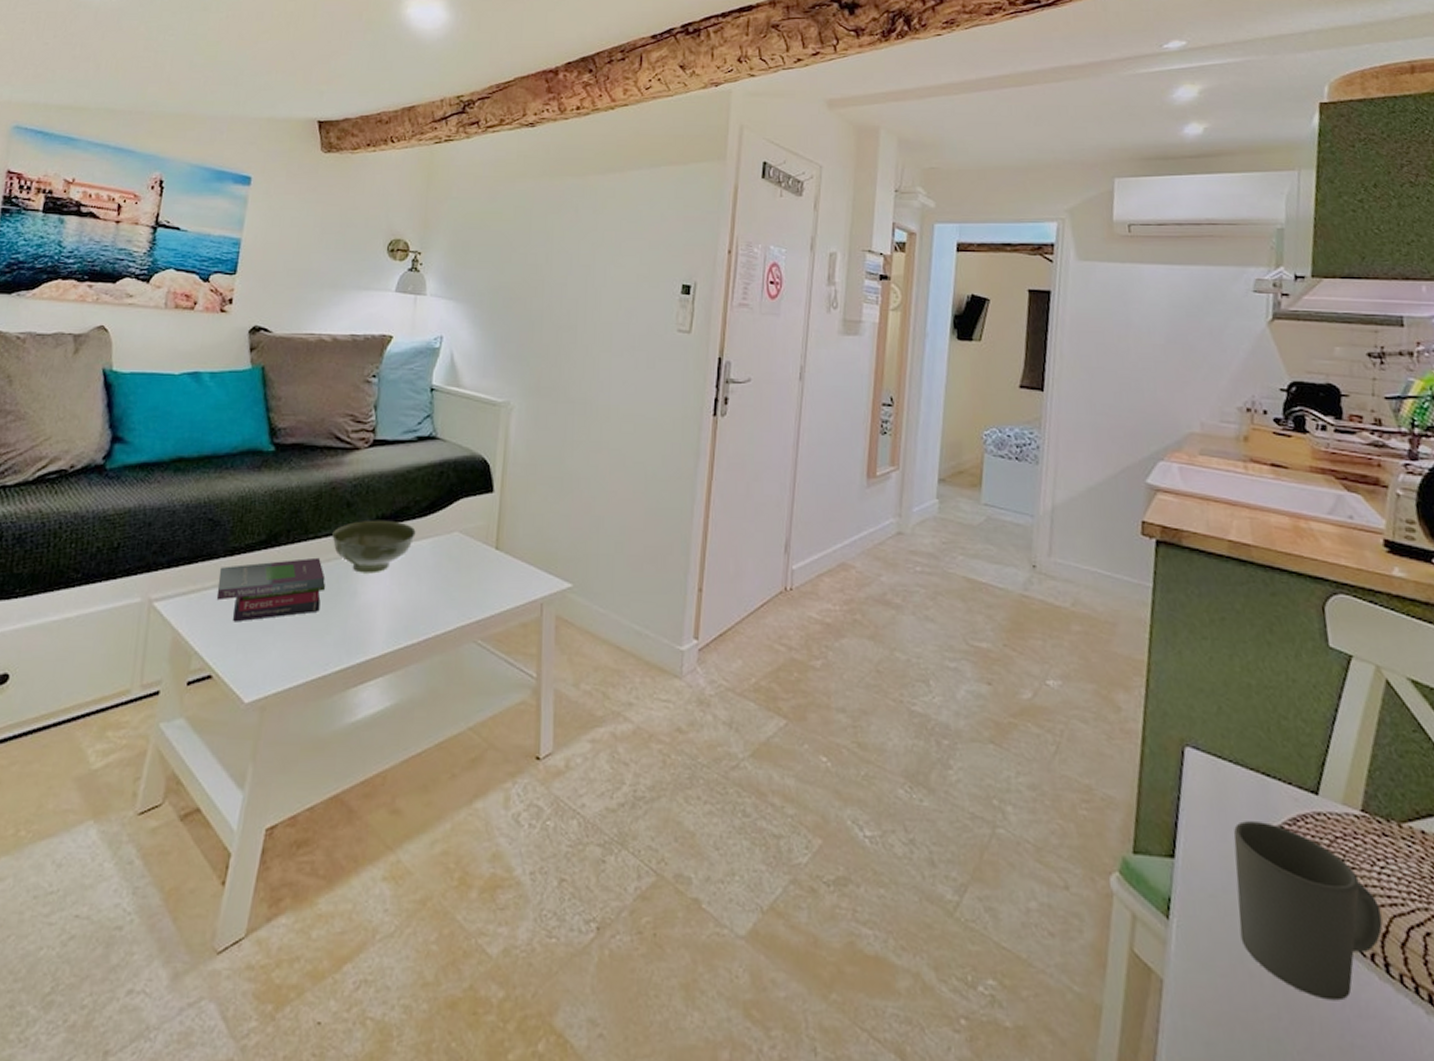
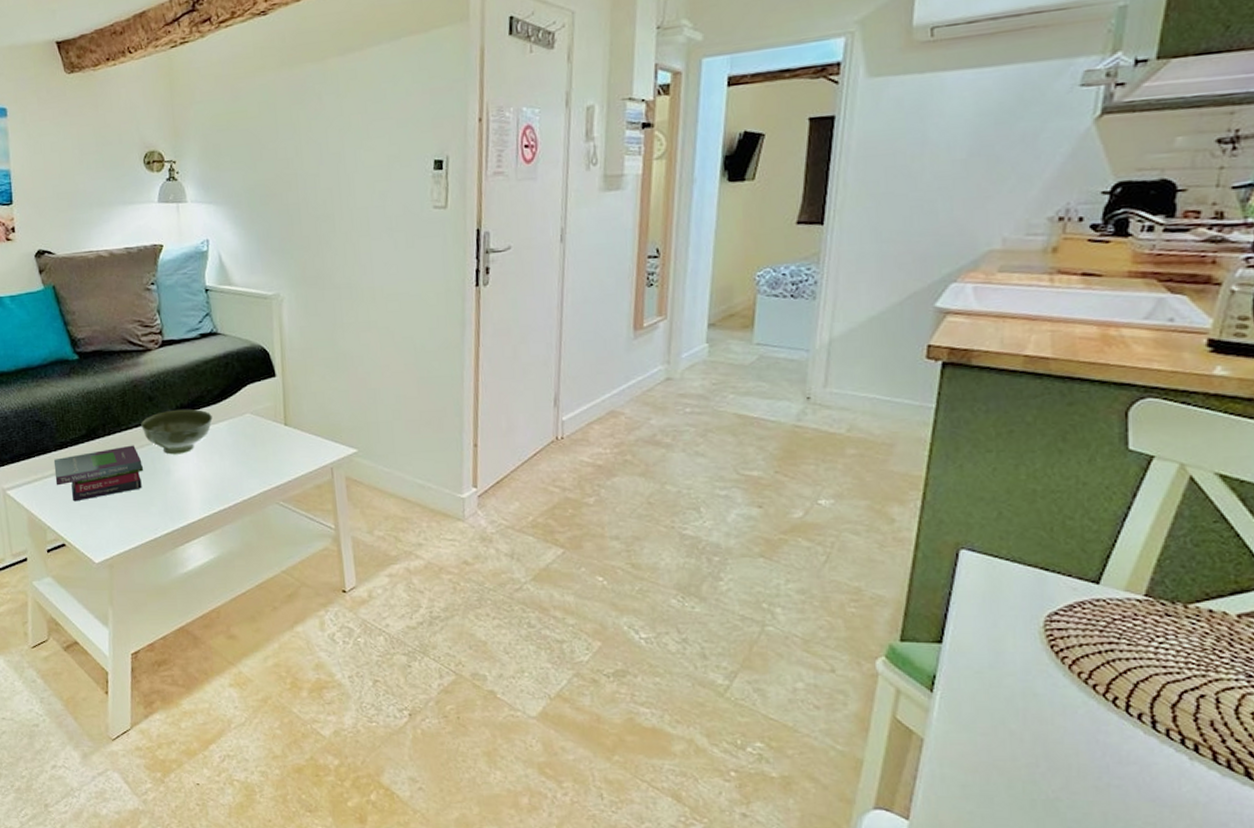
mug: present [1233,821,1383,1001] -> none [1003,610,1154,751]

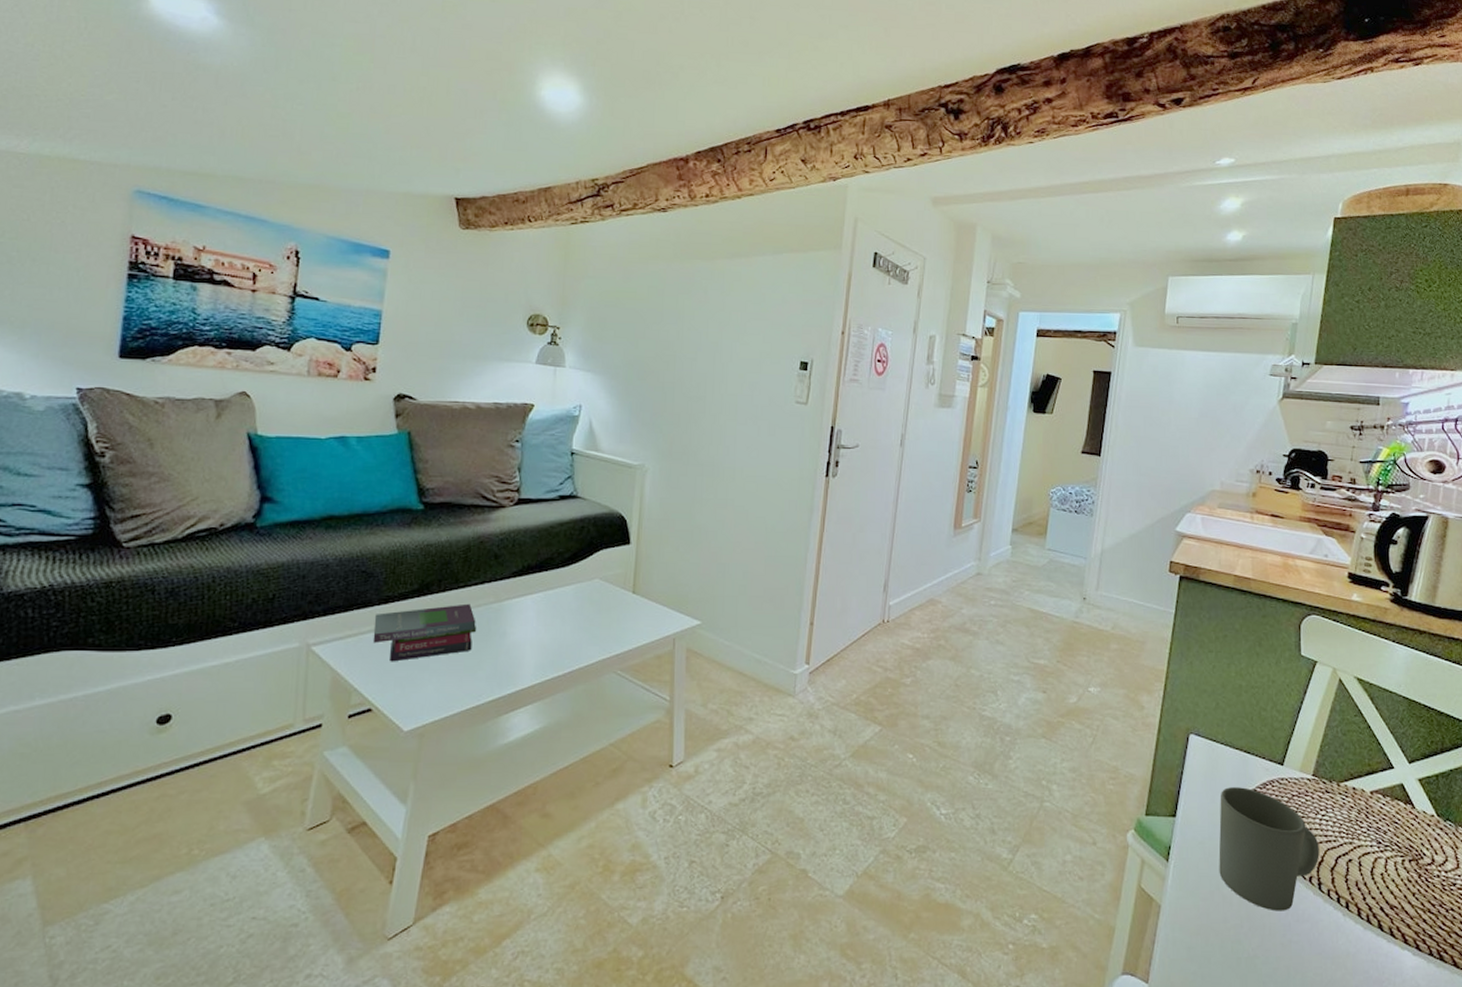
decorative bowl: present [140,409,213,455] -> none [480,569,560,616]
mug: none [1003,610,1154,751] -> present [1219,787,1320,911]

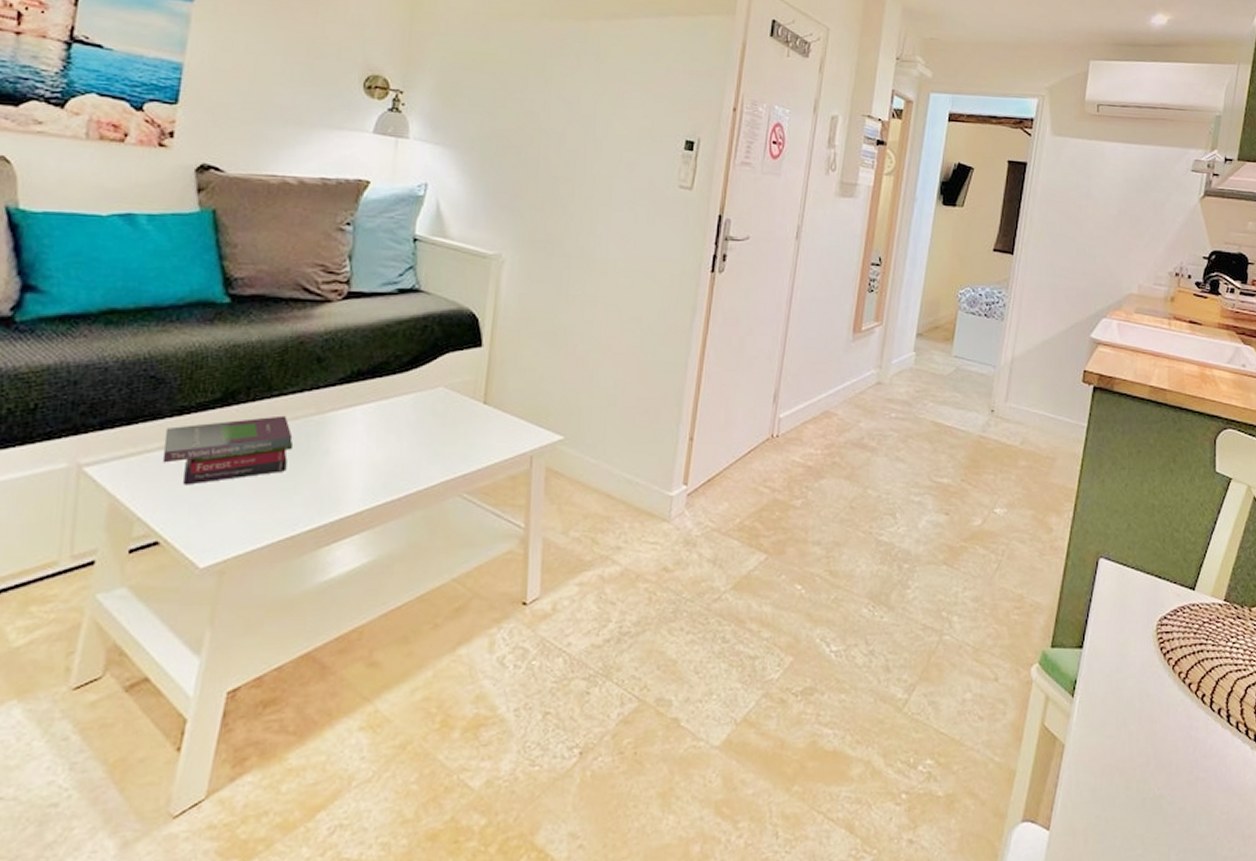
mug: present [1219,787,1320,911] -> none [1126,614,1229,747]

